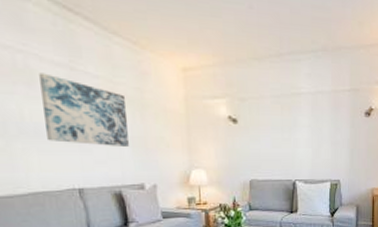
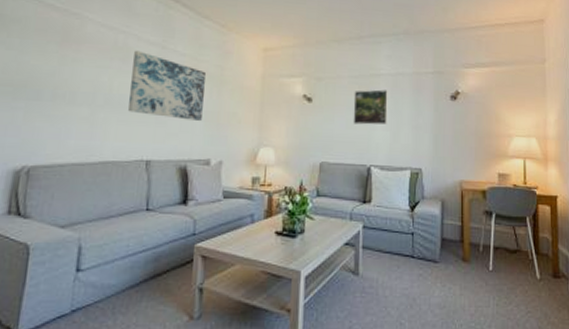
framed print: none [277,108,309,143] -> present [353,89,388,125]

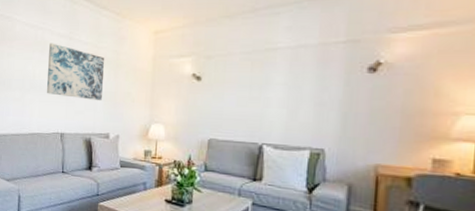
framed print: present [353,89,388,125] -> none [244,65,286,103]

